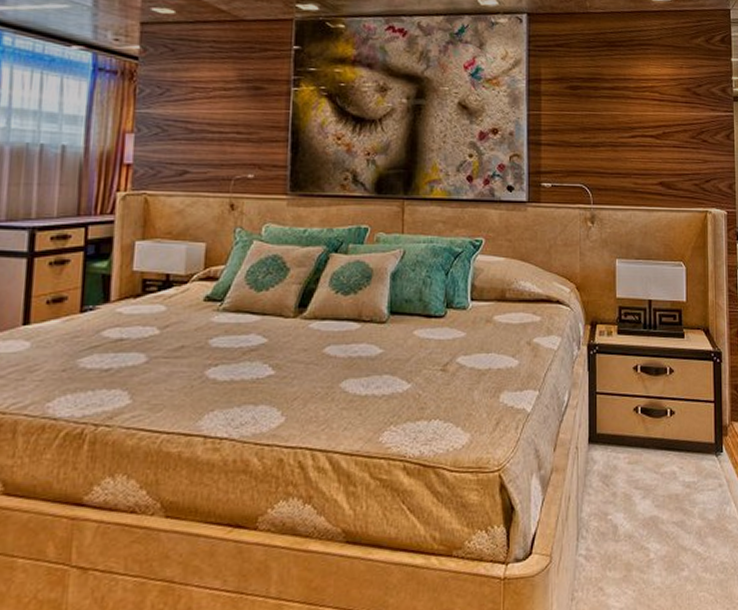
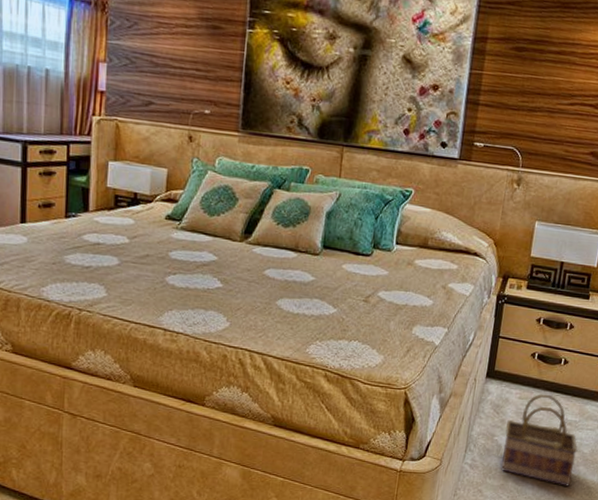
basket: none [618,454,702,566] -> present [501,394,578,487]

